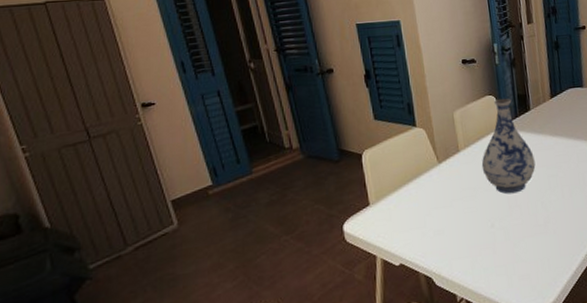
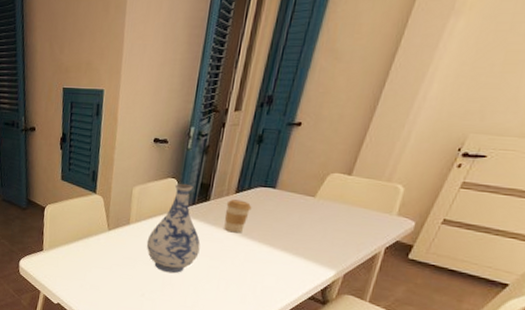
coffee cup: none [546,104,569,137] -> present [224,199,252,233]

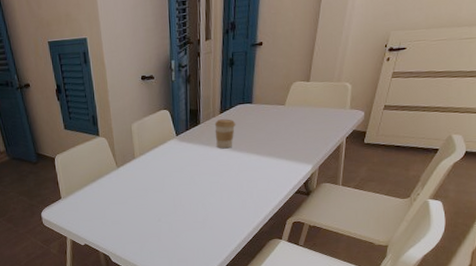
vase: present [146,183,201,274] -> none [153,112,200,196]

